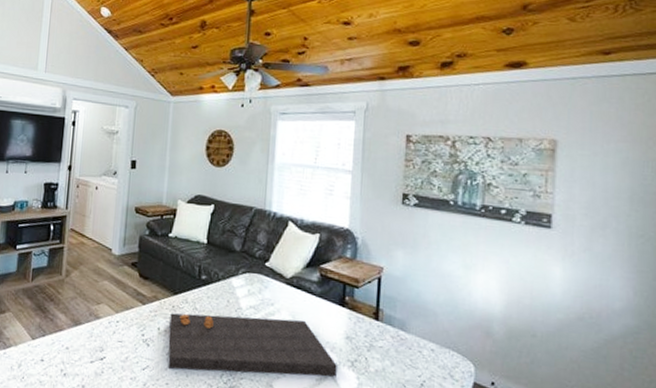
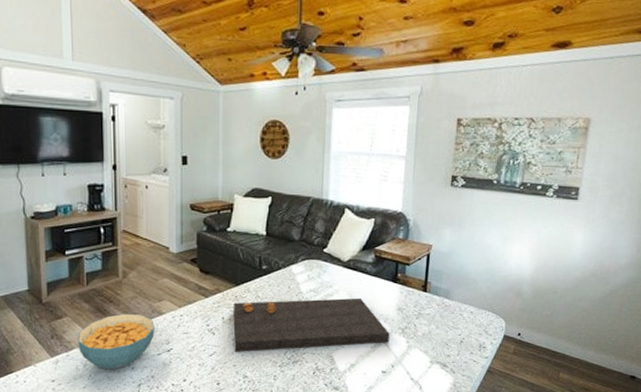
cereal bowl: none [15,313,91,373] -> present [77,313,155,369]

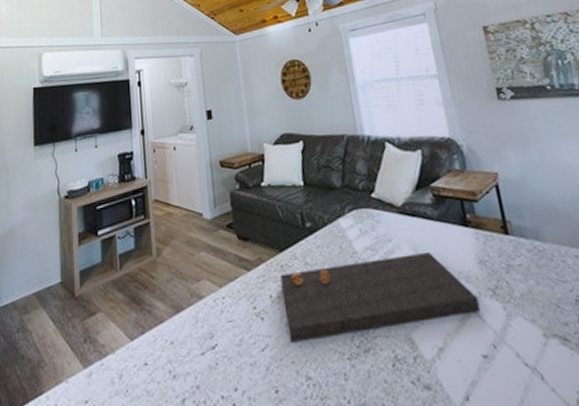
cereal bowl: present [77,313,155,369] -> none [112,300,196,380]

